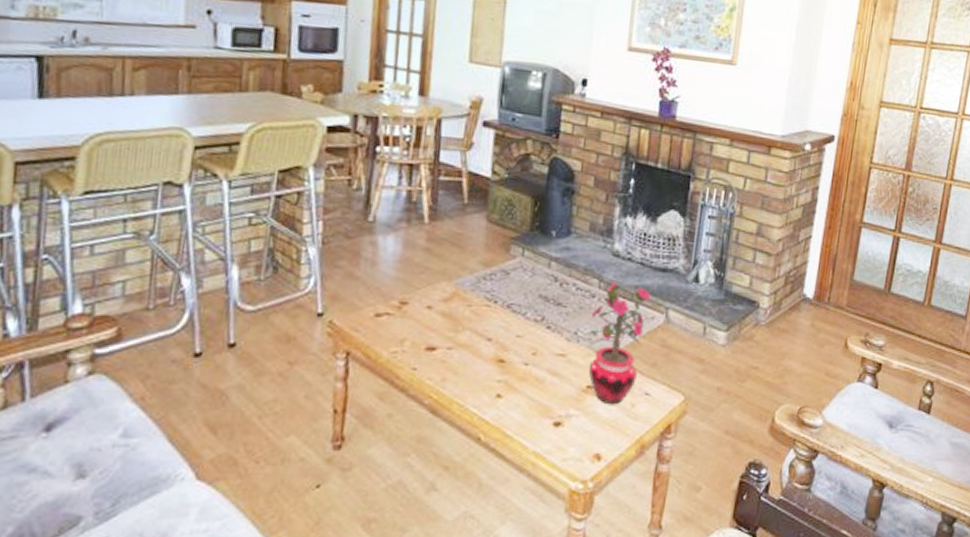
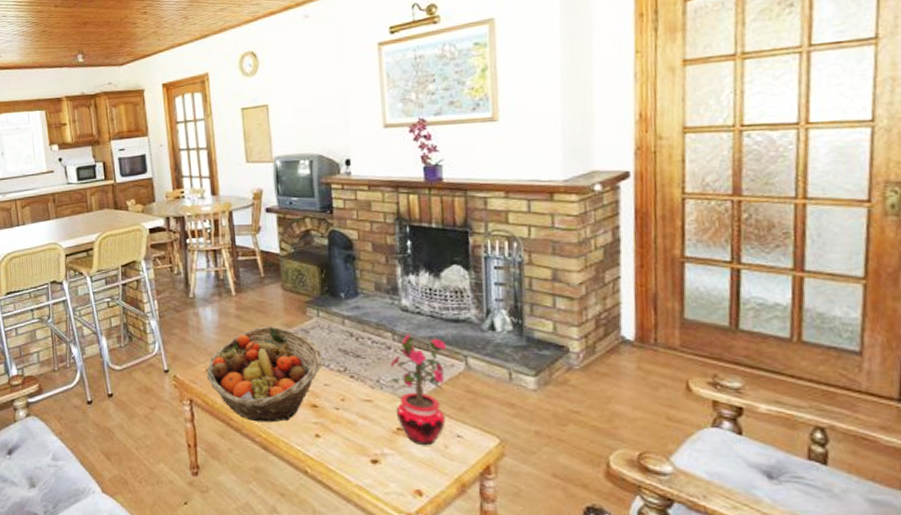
fruit basket: none [373,263,520,381] -> present [206,326,323,422]

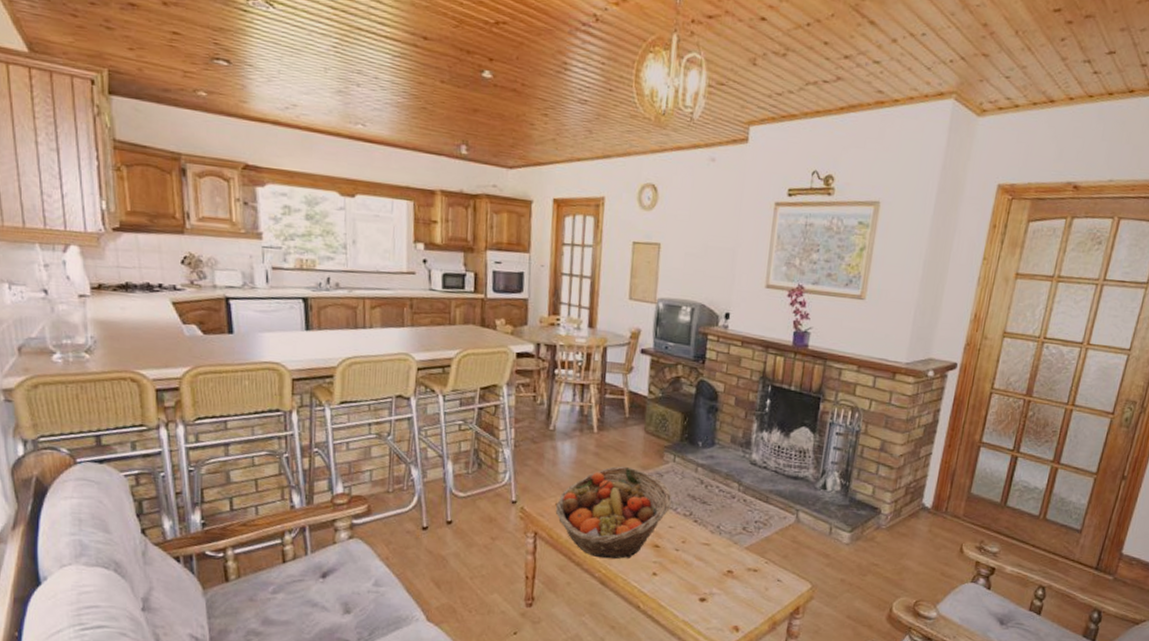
potted plant: present [386,332,447,446] -> none [725,484,784,588]

